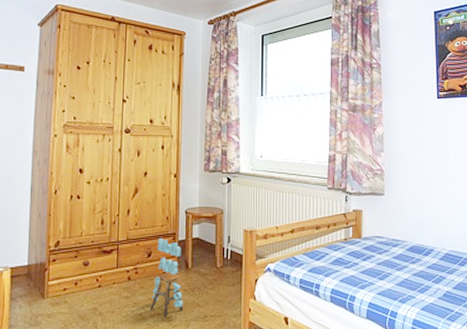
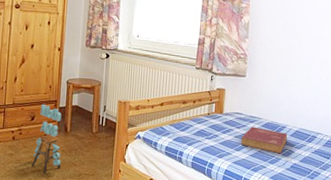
book: none [384,251,437,281] -> present [241,126,288,154]

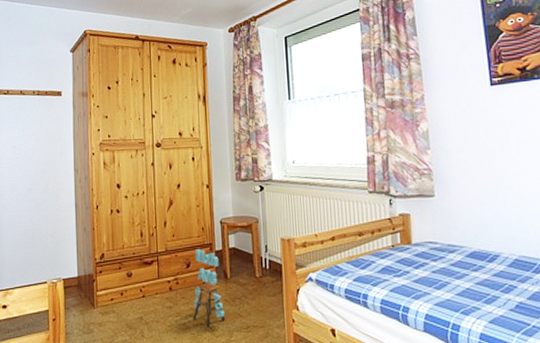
book: present [241,126,288,154] -> none [440,258,505,291]

